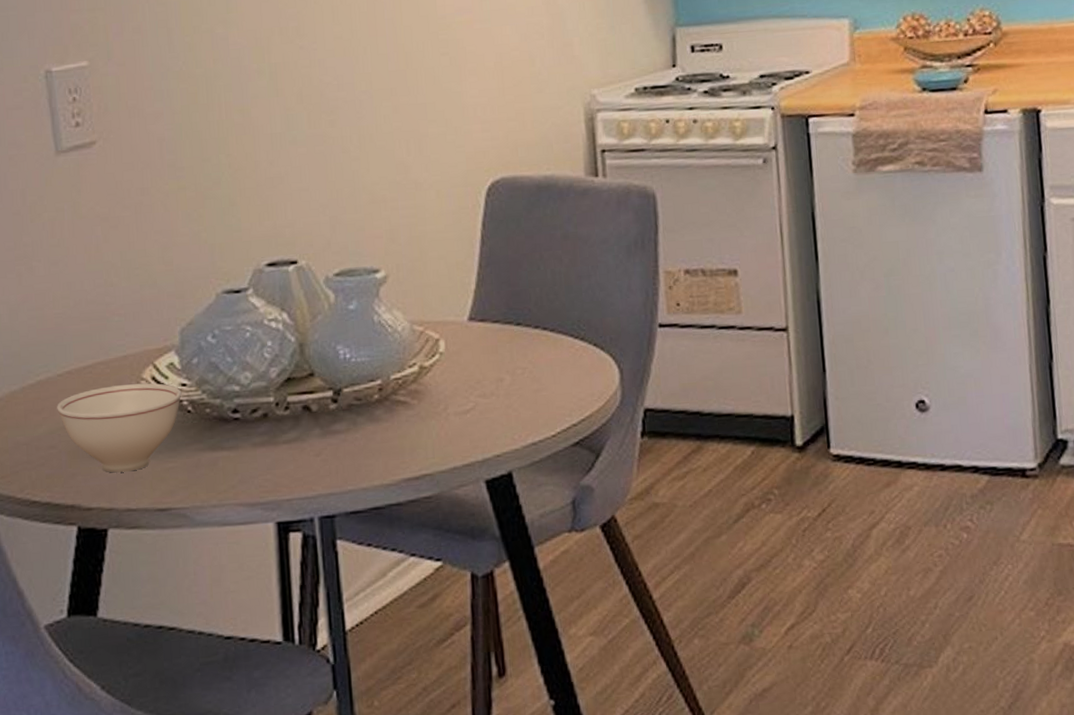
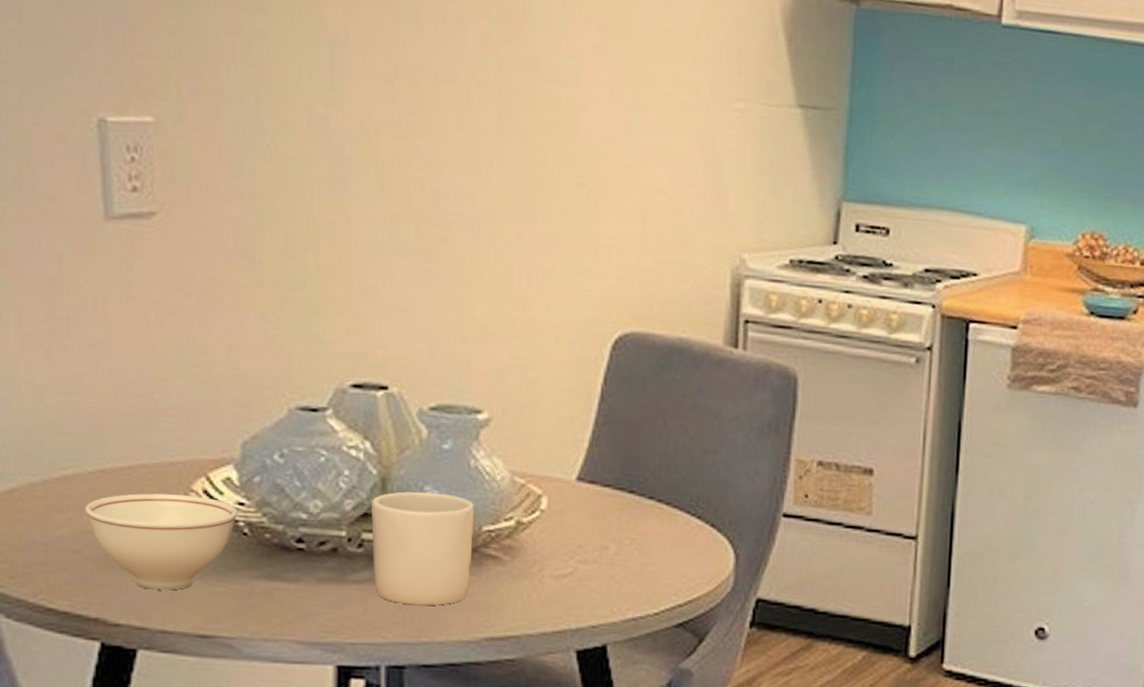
mug: none [293,350,385,457] -> present [371,491,475,606]

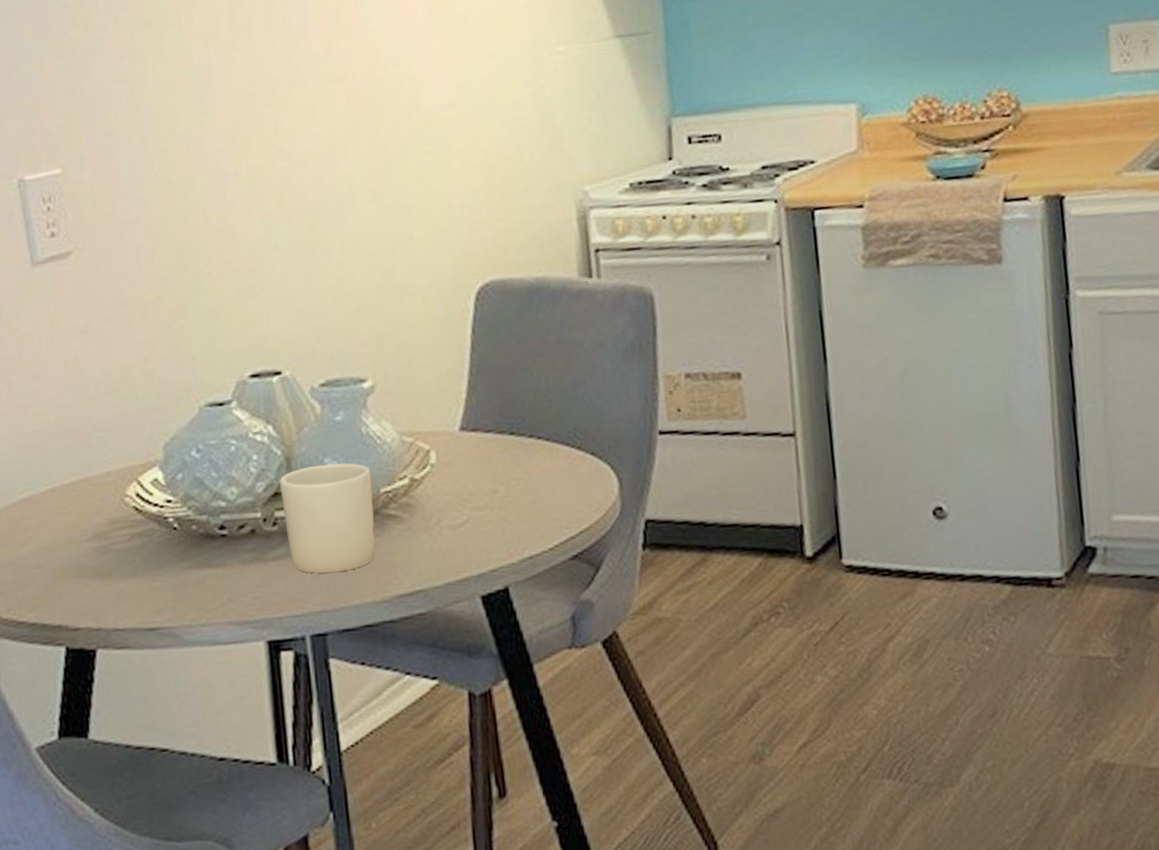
bowl: present [85,493,238,591] -> none [41,499,167,592]

